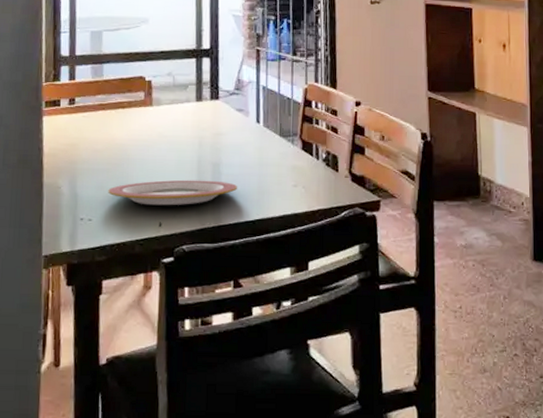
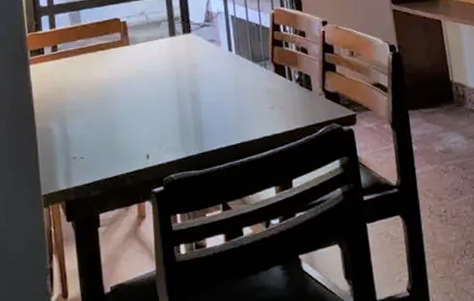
plate: present [108,179,238,206] -> none [96,110,218,139]

